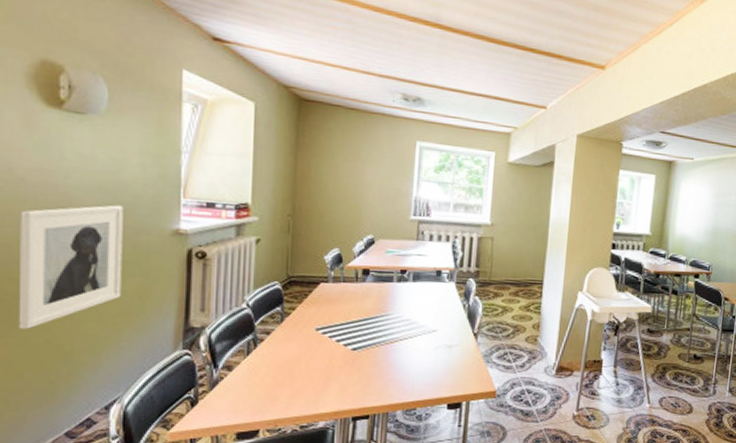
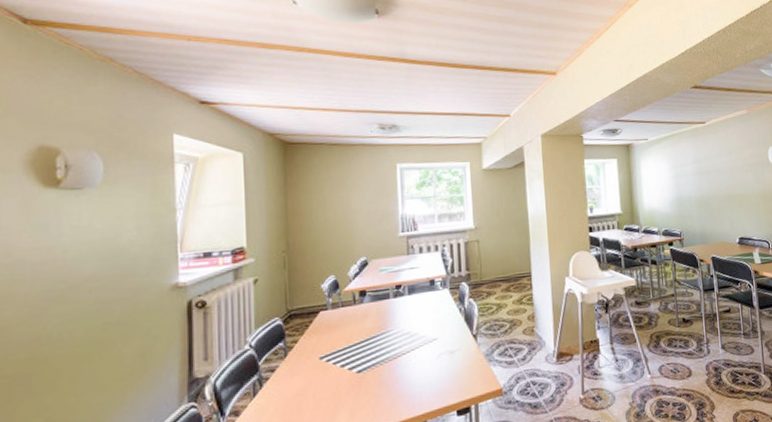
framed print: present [18,205,123,329] -> none [18,269,124,412]

